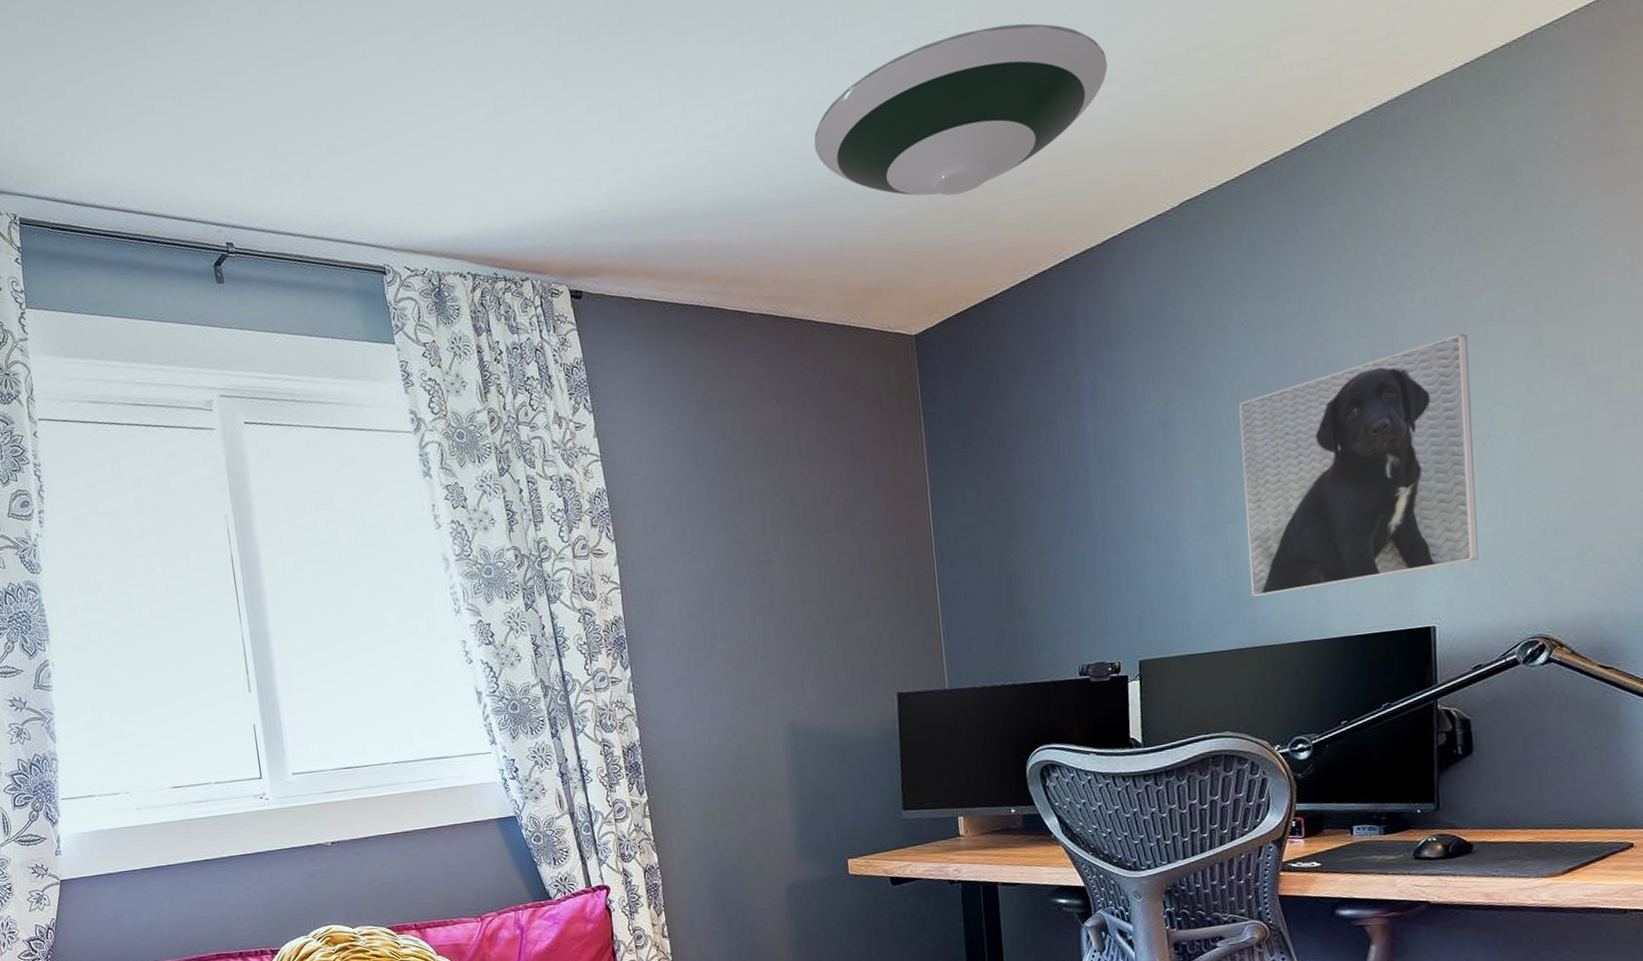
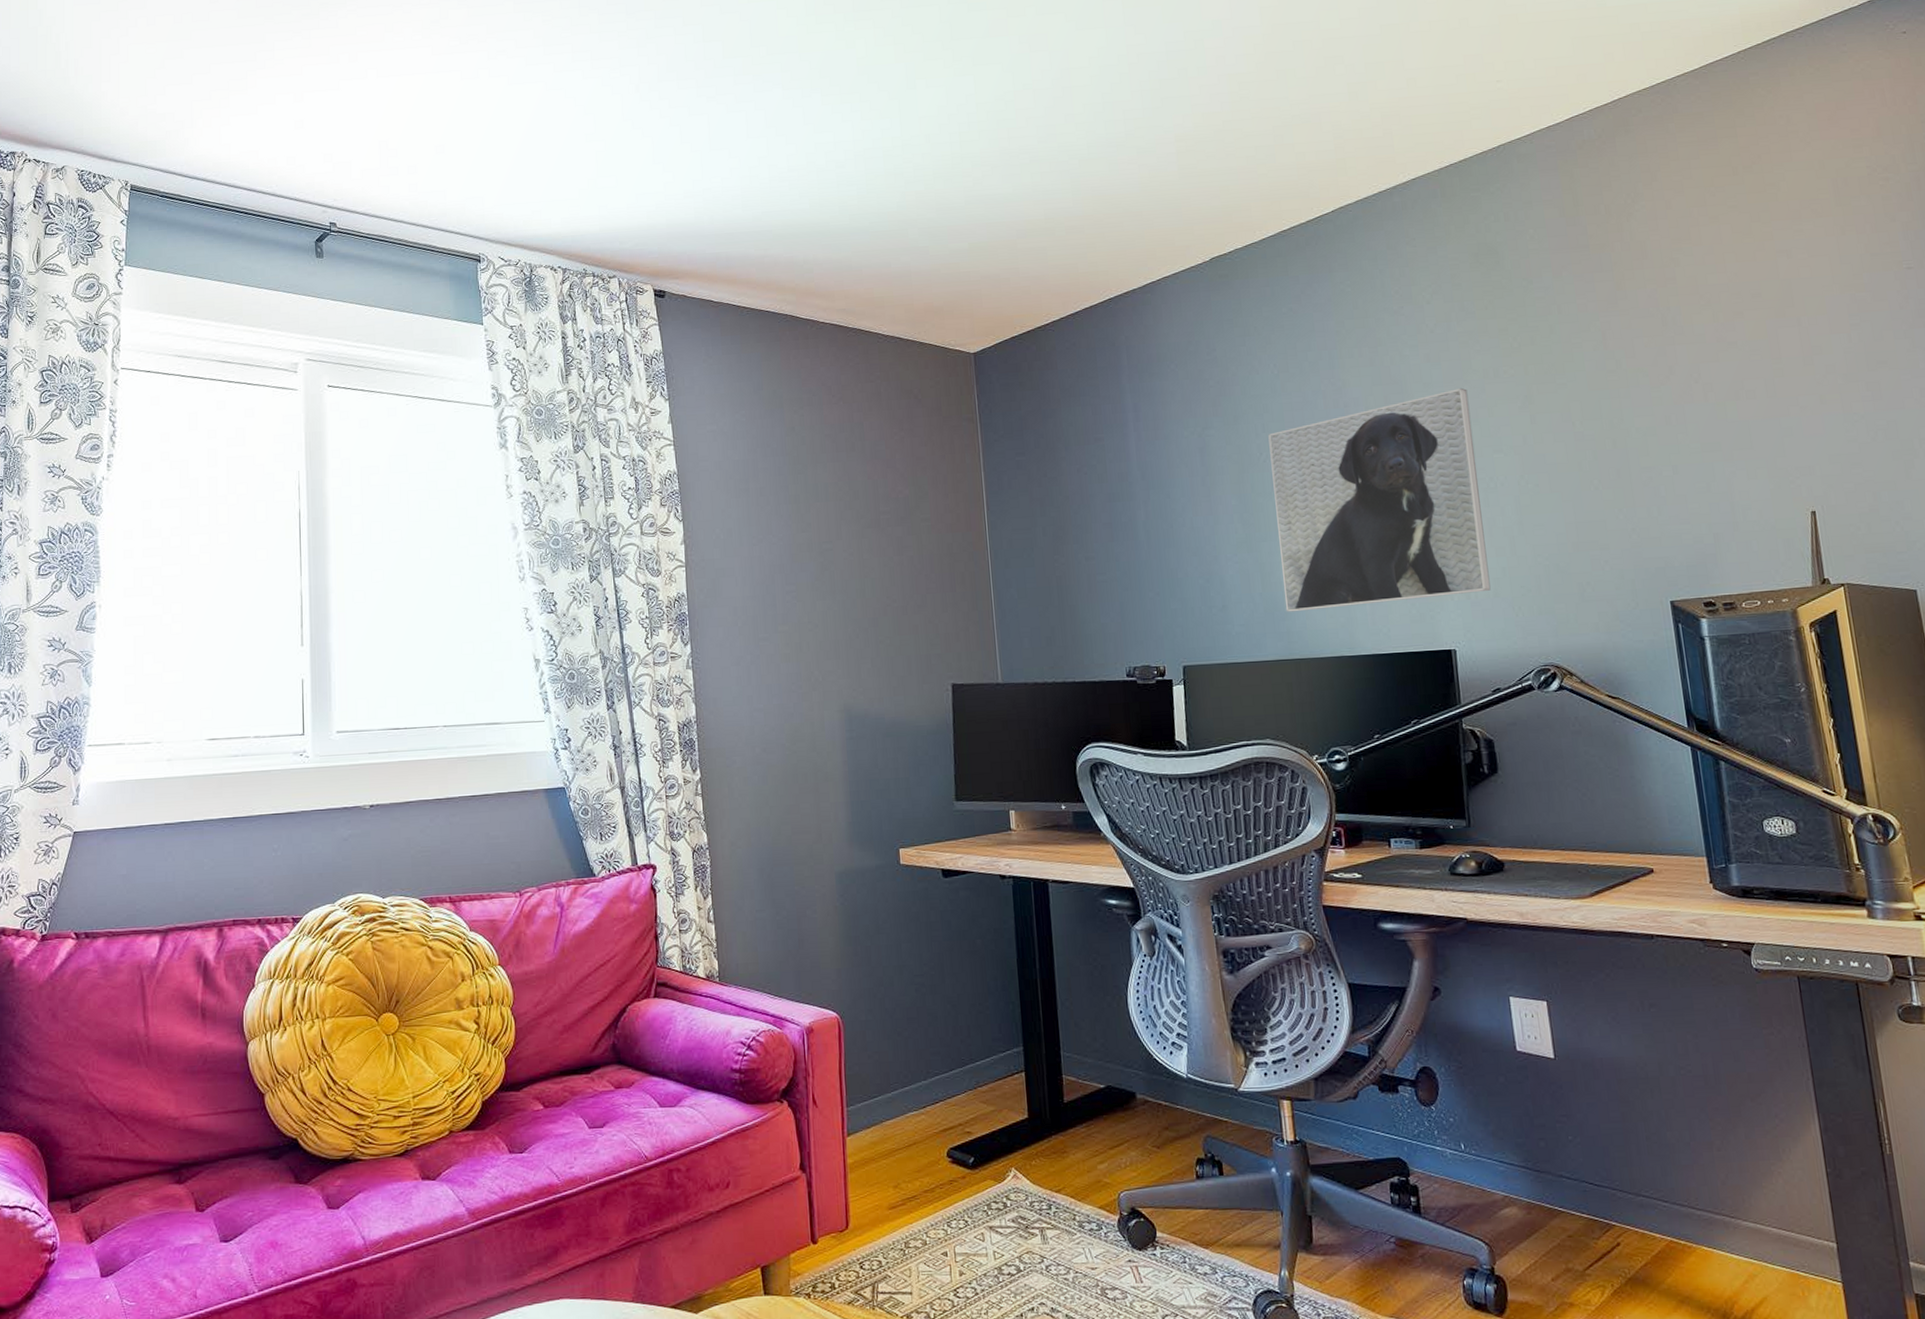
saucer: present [814,23,1108,196] -> none [885,99,1145,235]

